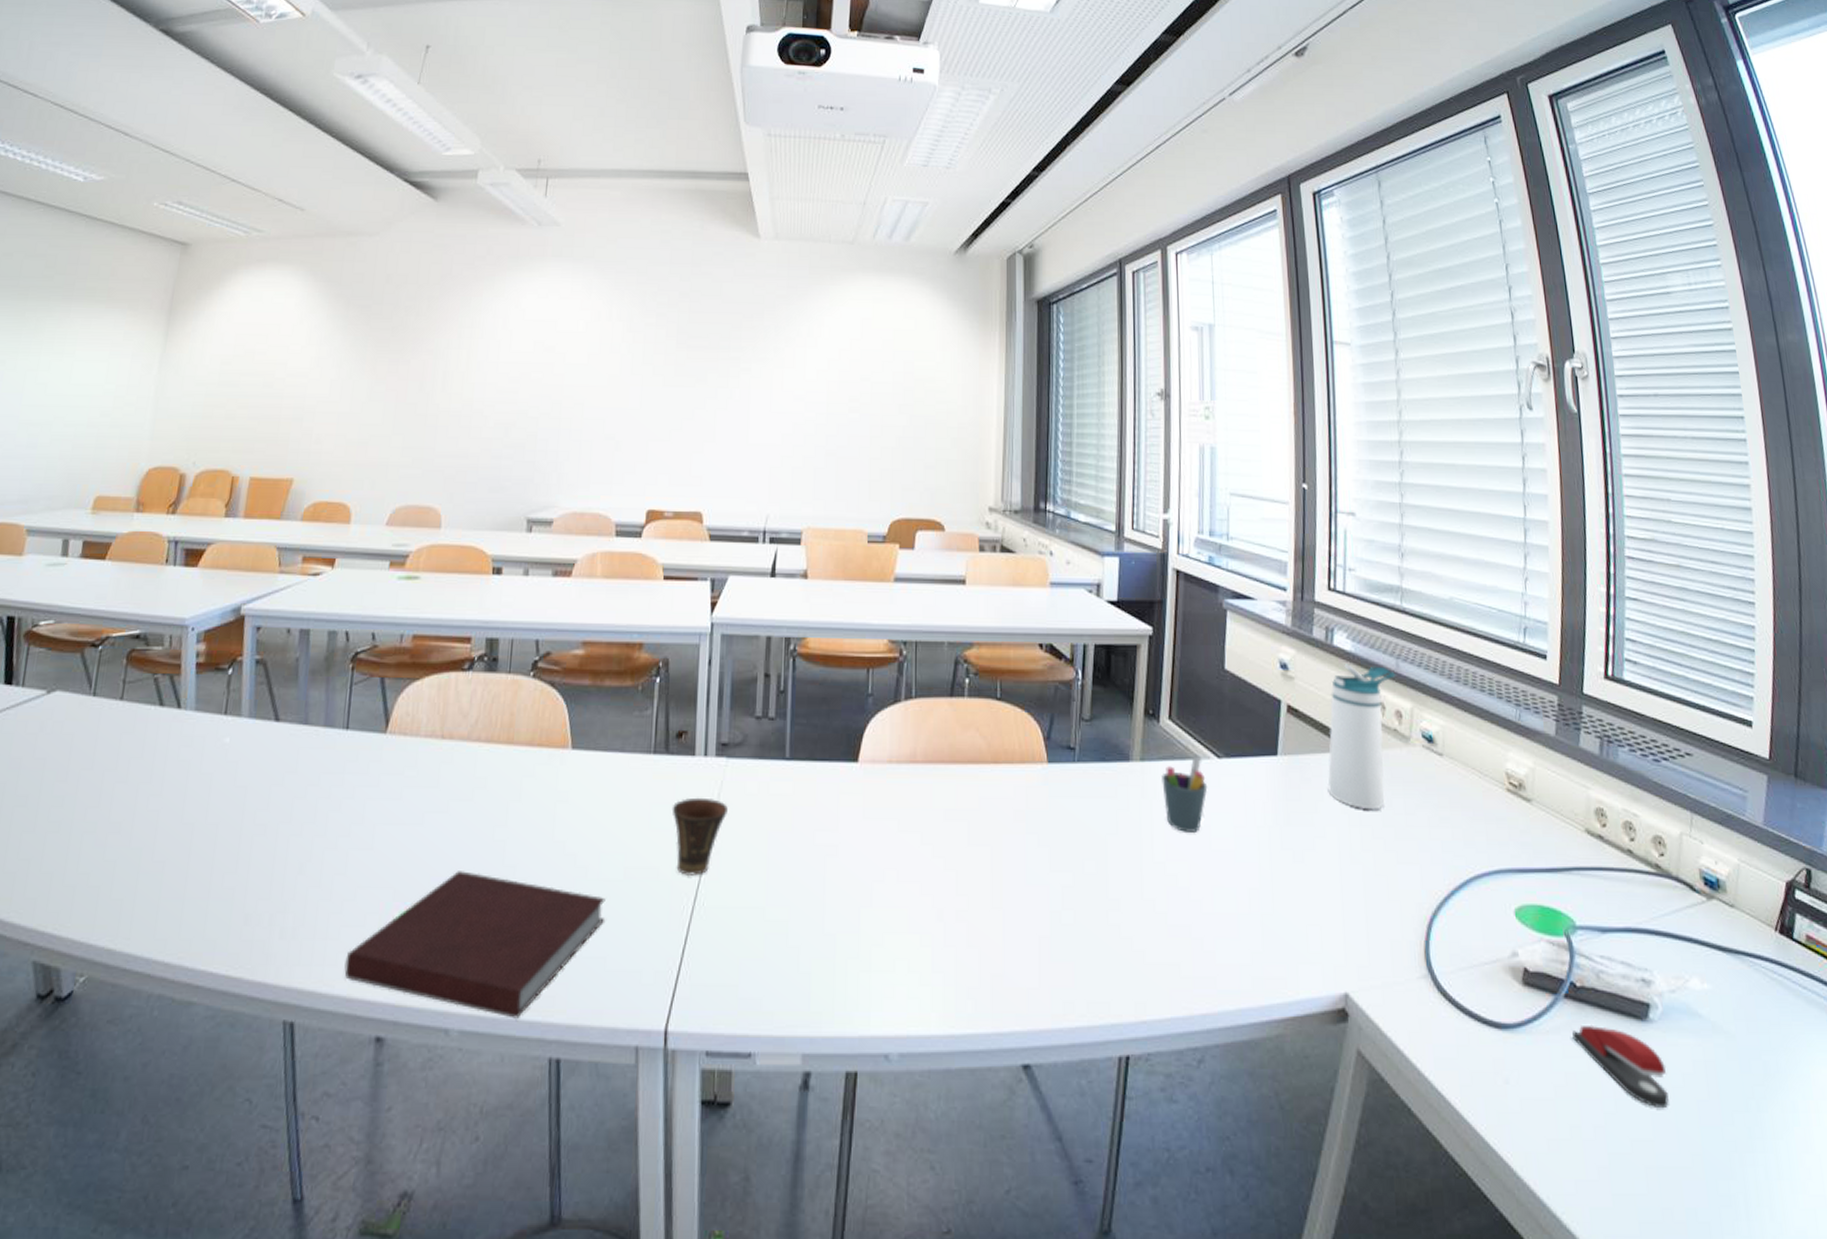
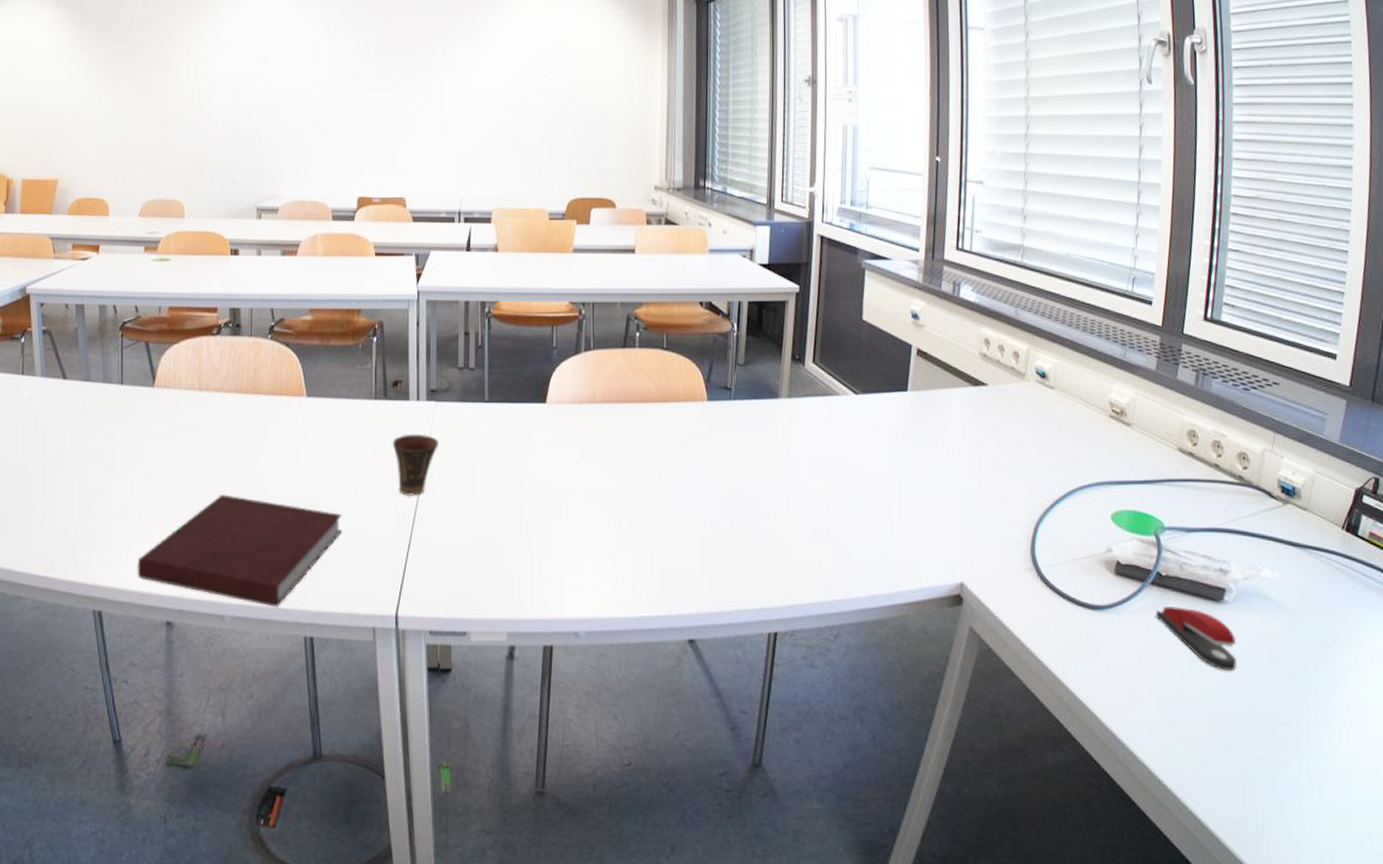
pen holder: present [1162,753,1208,834] -> none [806,390,846,457]
water bottle: present [1327,664,1396,810] -> none [951,313,1015,435]

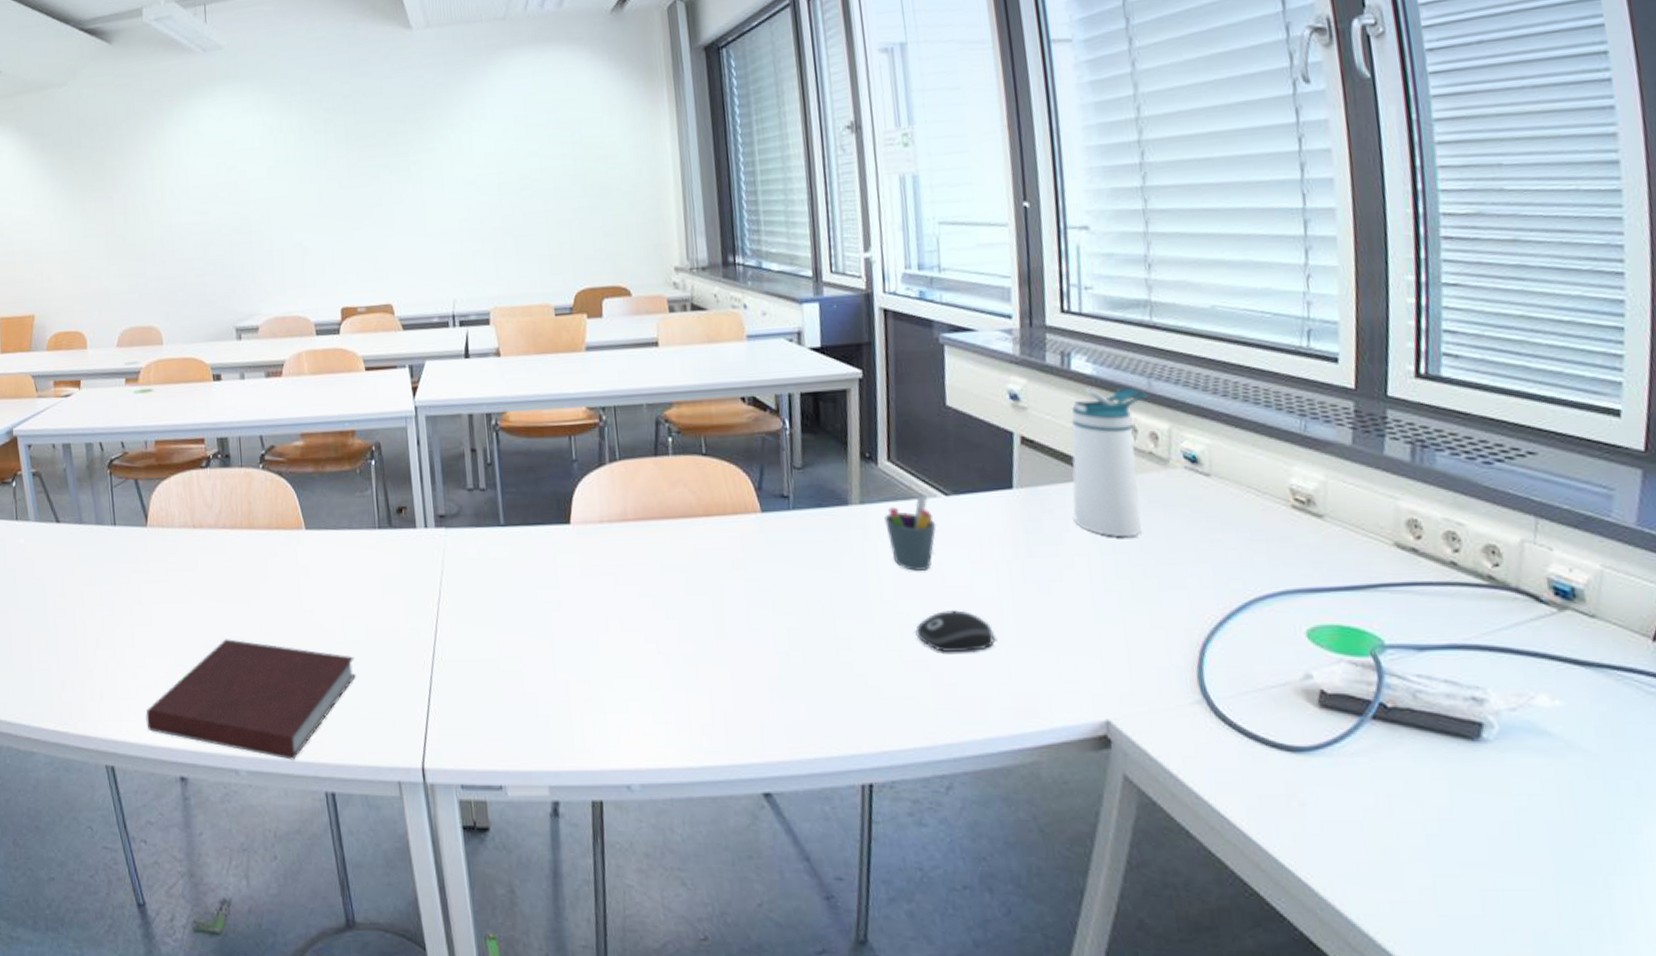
cup: present [392,434,438,496] -> none [401,565,453,634]
pen holder: none [806,390,846,457] -> present [884,492,937,572]
computer mouse: none [822,489,883,525] -> present [915,610,995,653]
water bottle: none [951,313,1015,435] -> present [1071,387,1149,538]
stapler: present [1156,605,1237,671] -> none [1383,746,1510,831]

